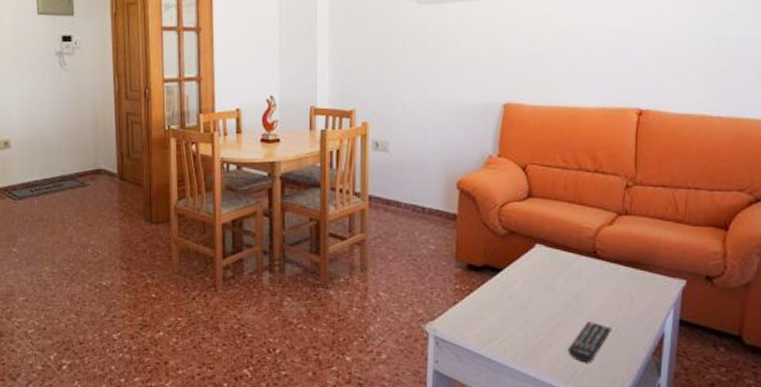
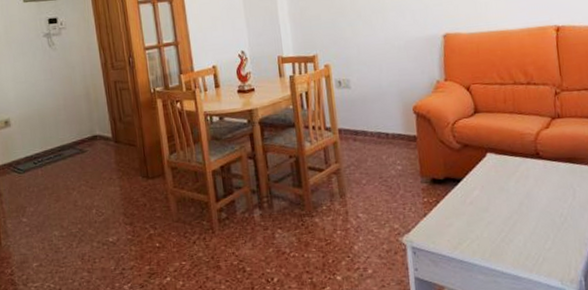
remote control: present [567,321,612,363] -> none [526,215,561,252]

